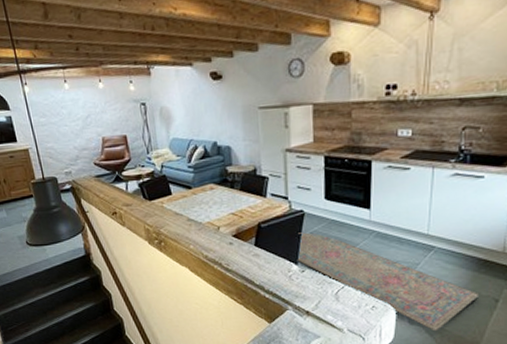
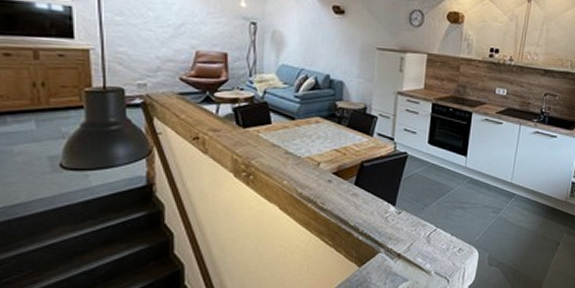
rug: present [297,232,478,332] -> none [395,174,545,272]

